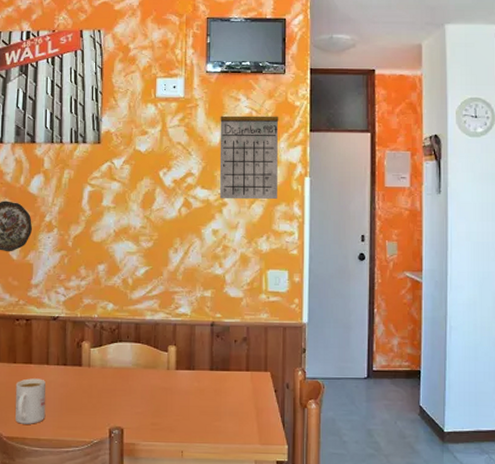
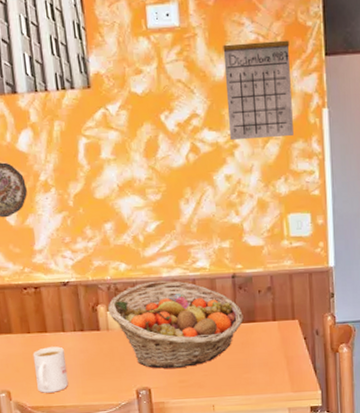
fruit basket: none [92,322,218,411] -> present [108,280,244,369]

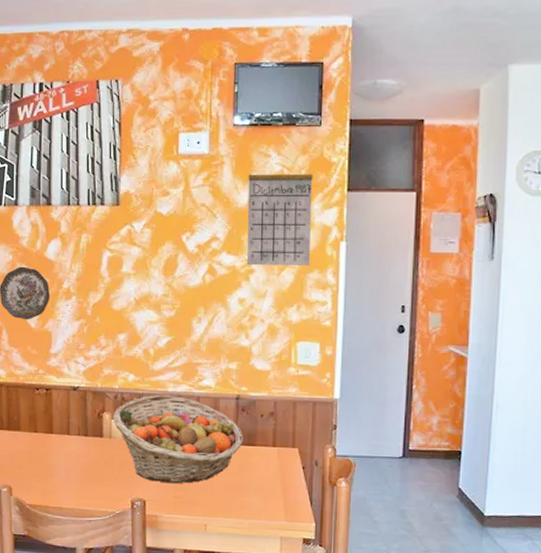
mug: present [33,346,69,393] -> none [37,448,68,493]

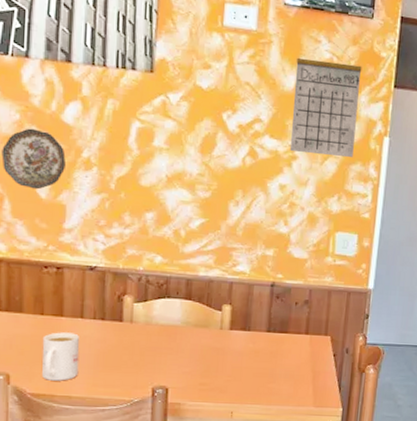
mug: none [37,448,68,493] -> present [41,332,80,381]
fruit basket: present [113,394,244,484] -> none [135,278,277,371]

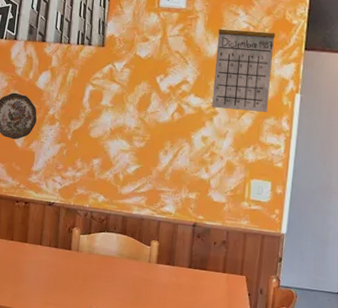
mug: present [41,332,80,381] -> none [8,255,38,297]

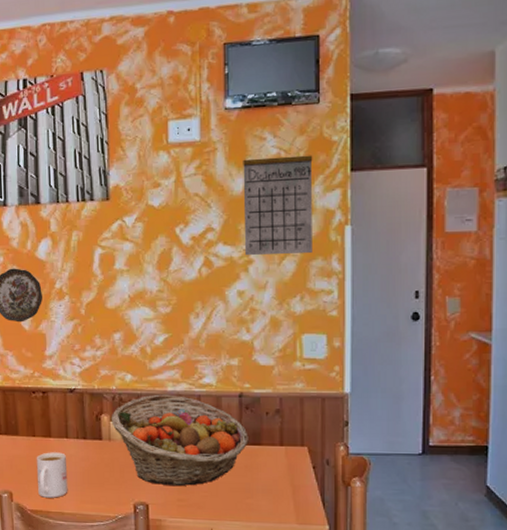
mug: none [8,255,38,297] -> present [36,452,68,498]
fruit basket: none [81,216,197,299] -> present [112,394,249,487]

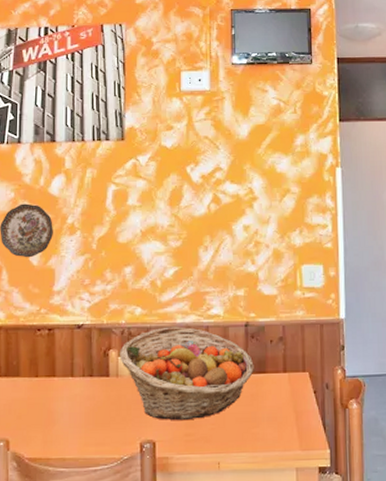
mug: present [36,452,68,498] -> none [37,392,71,443]
calendar: present [243,135,313,256] -> none [247,89,309,194]

